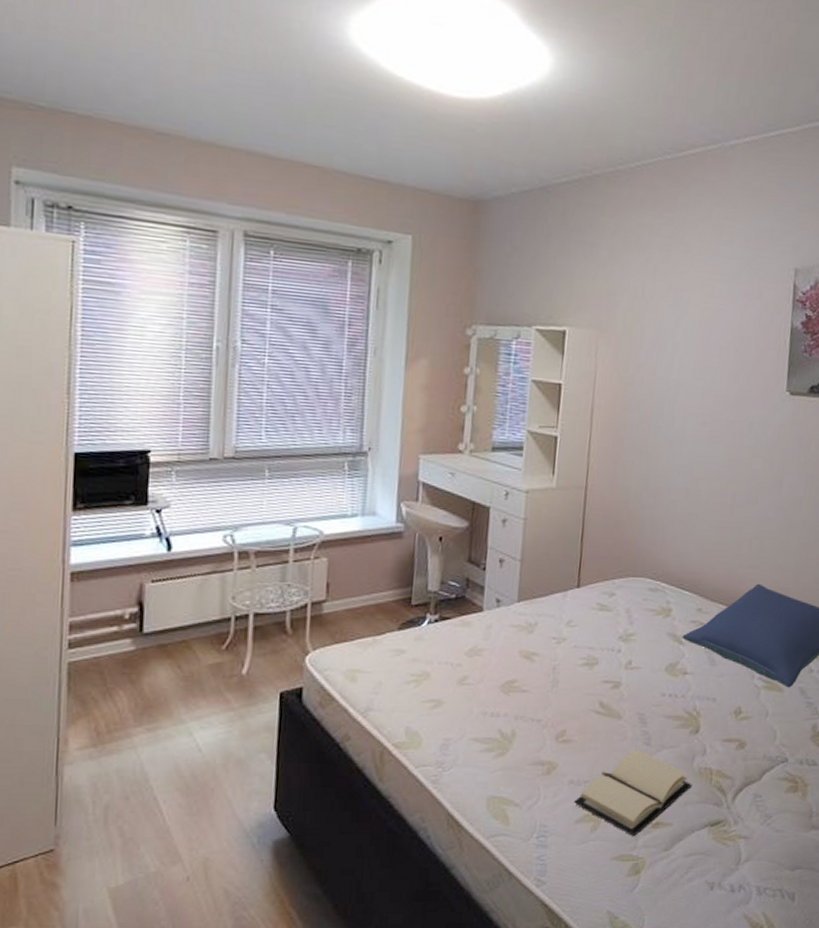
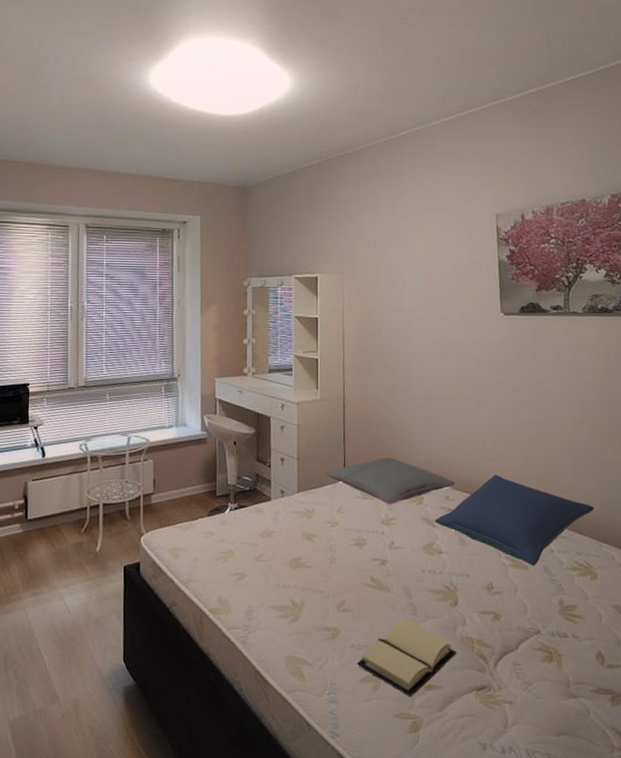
pillow: none [556,561,712,617] -> present [327,457,456,504]

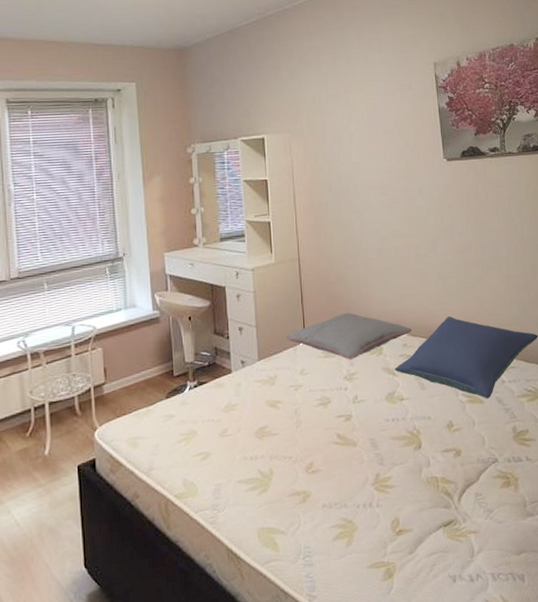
book: present [356,618,457,697] -> none [328,469,424,546]

